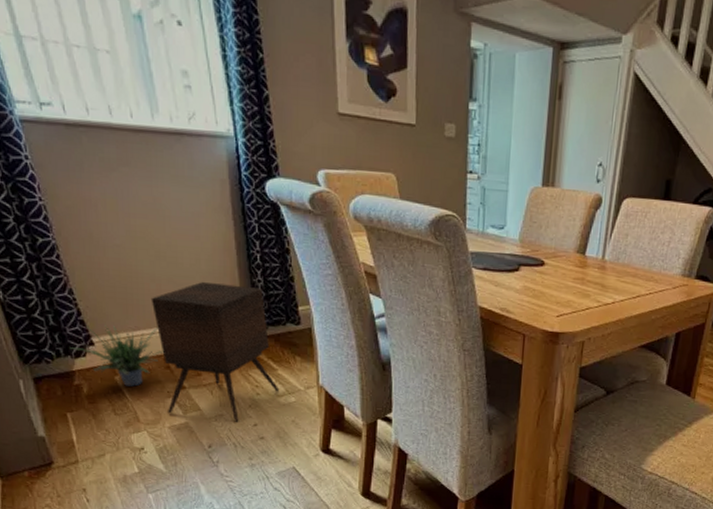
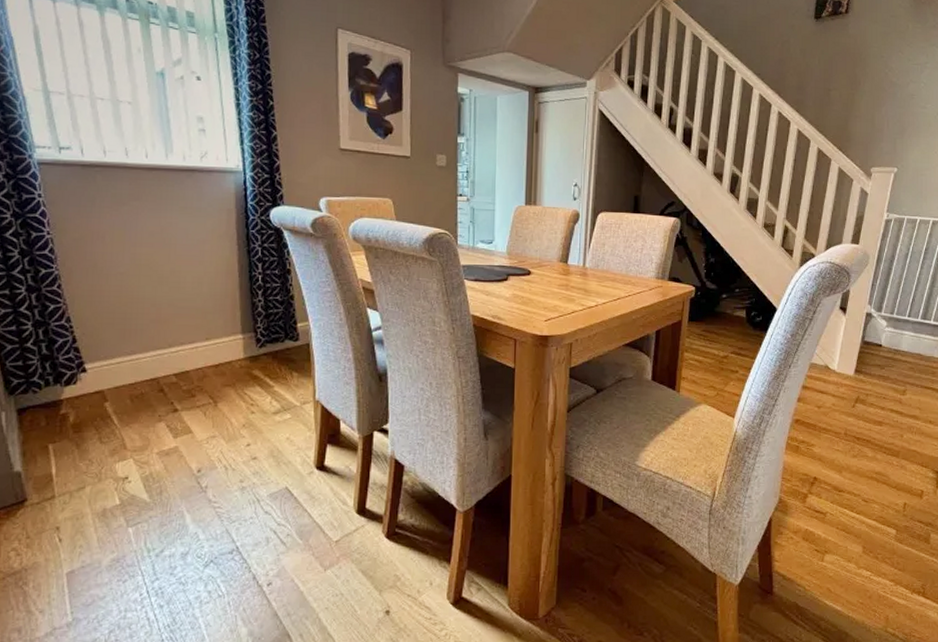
potted plant: present [69,324,163,387] -> none [60,350,158,412]
side table: present [150,281,280,422] -> none [149,303,275,443]

